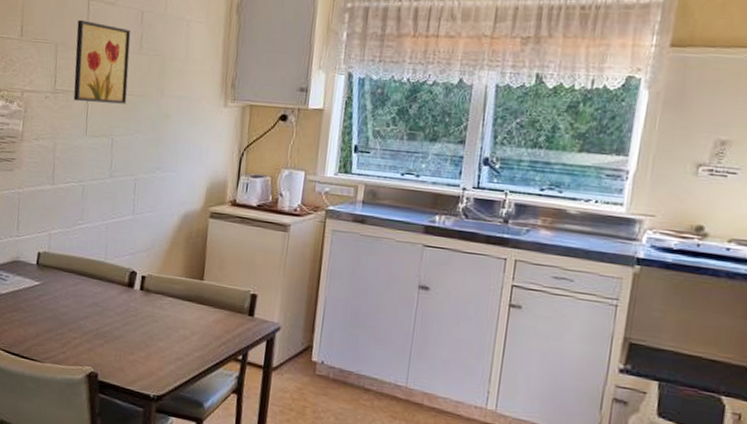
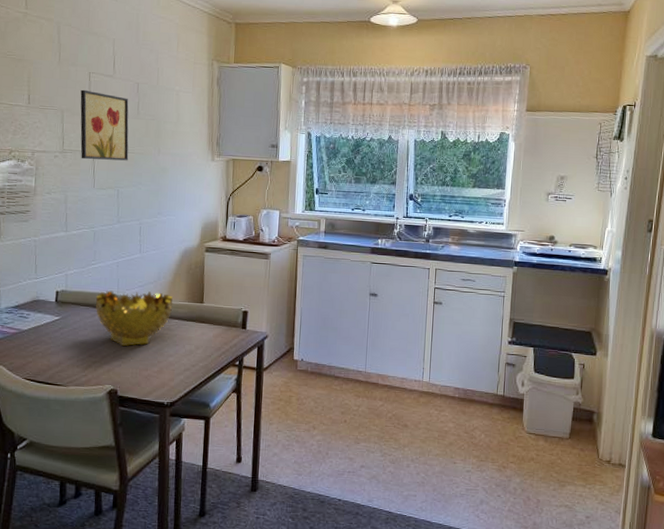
decorative bowl: none [79,256,168,324] -> present [96,290,173,347]

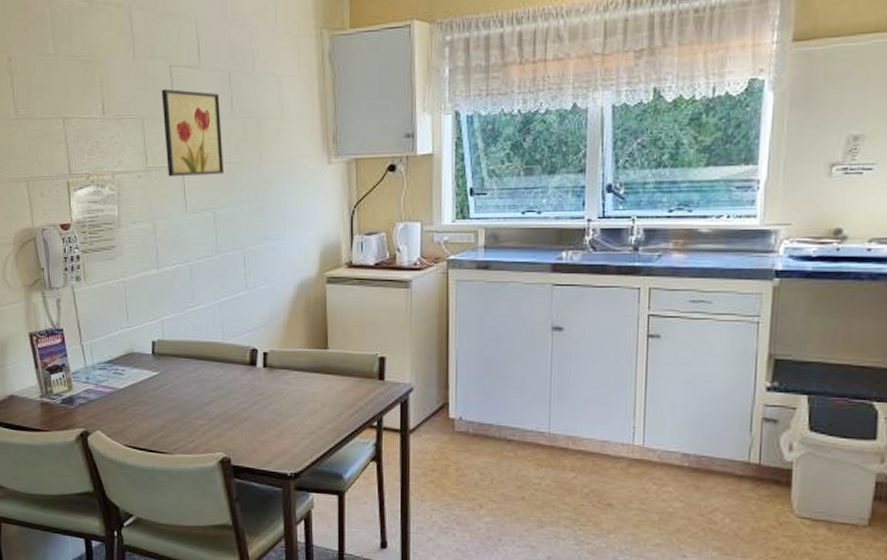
decorative bowl: present [96,290,173,347] -> none [199,337,290,406]

